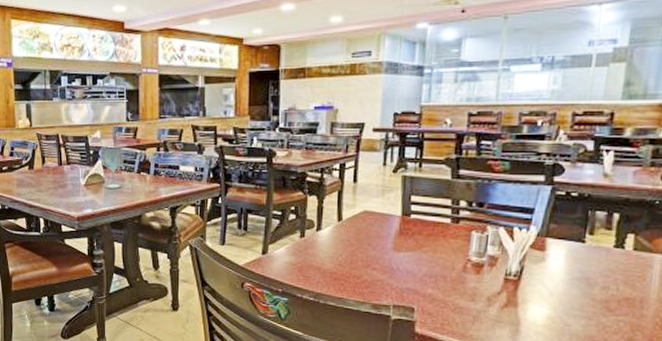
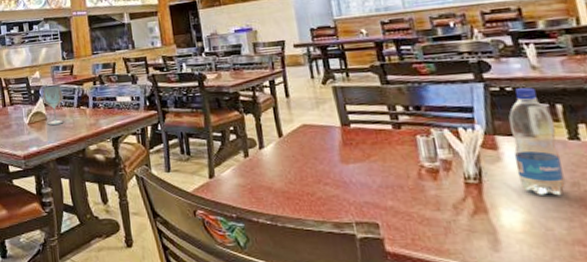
bottle: none [555,195,606,297] -> present [508,87,565,196]

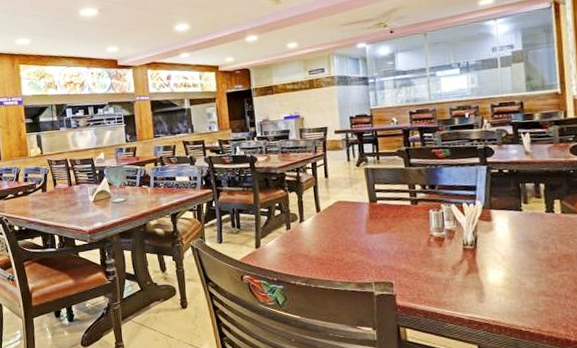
bottle: present [508,87,565,196] -> none [502,170,539,258]

